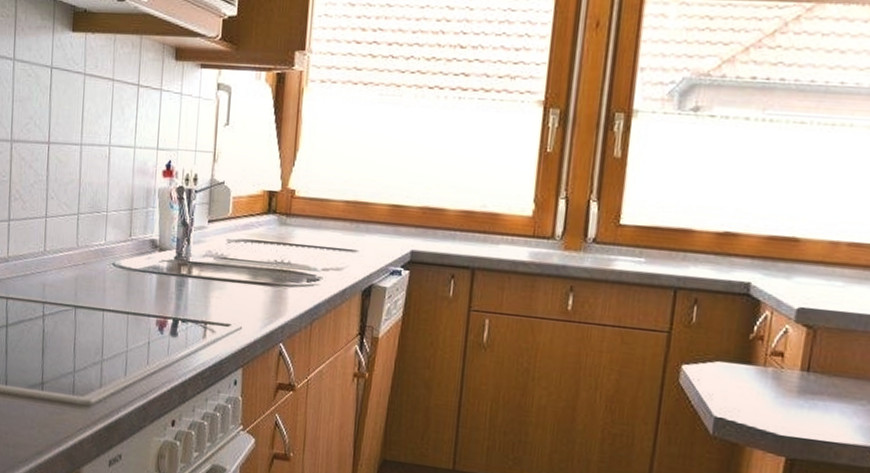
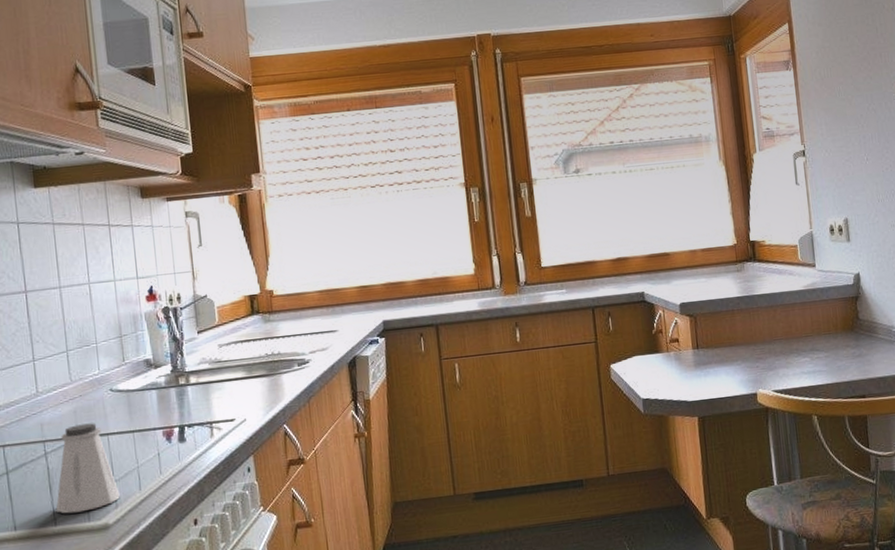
saltshaker: none [44,293,106,384] -> present [55,423,120,514]

